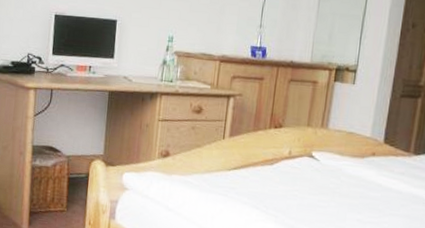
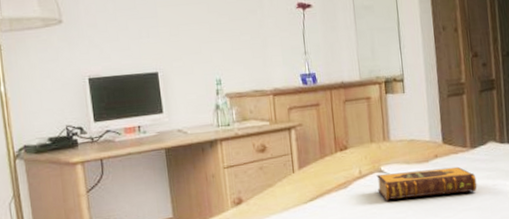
hardback book: none [304,159,413,199] -> present [376,166,477,201]

